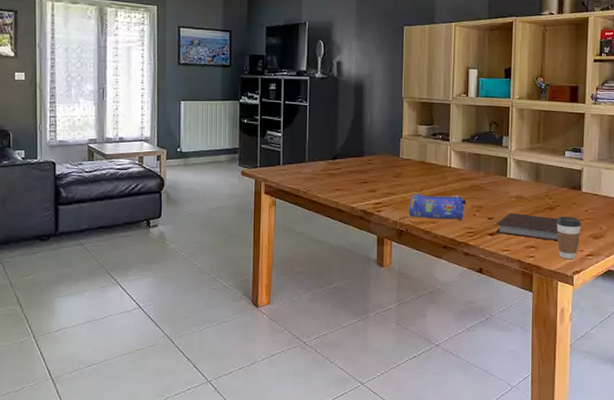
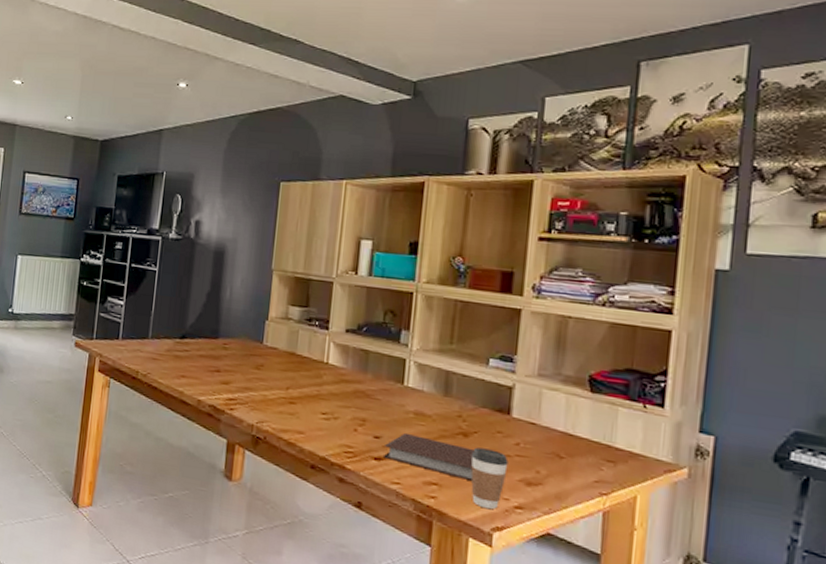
pencil case: present [408,193,467,221] -> none [268,392,347,436]

